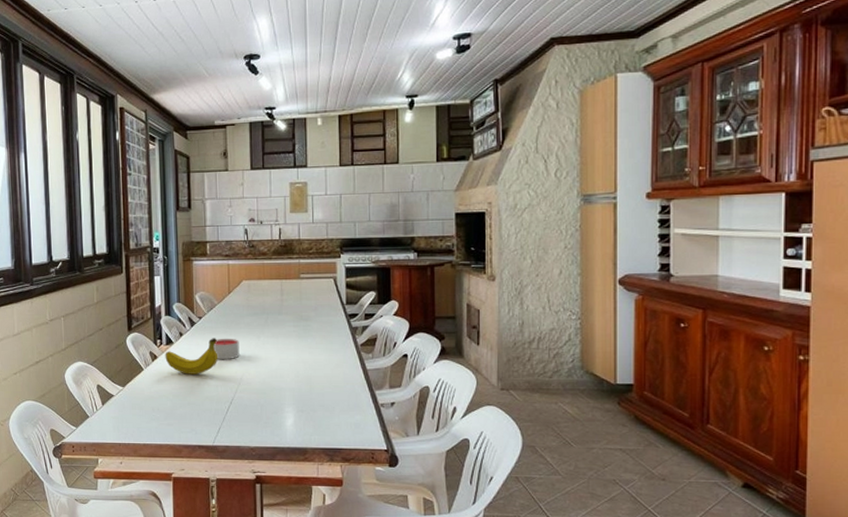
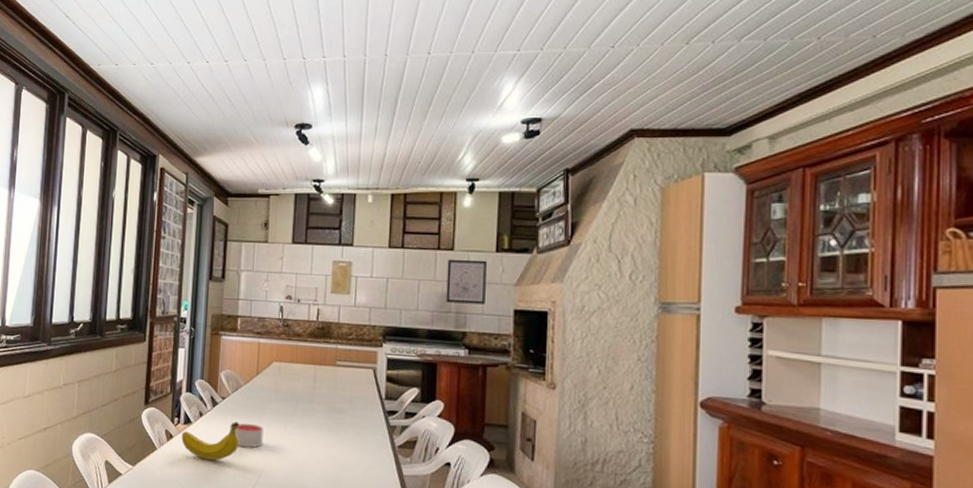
wall art: none [394,170,429,212] -> present [446,259,487,305]

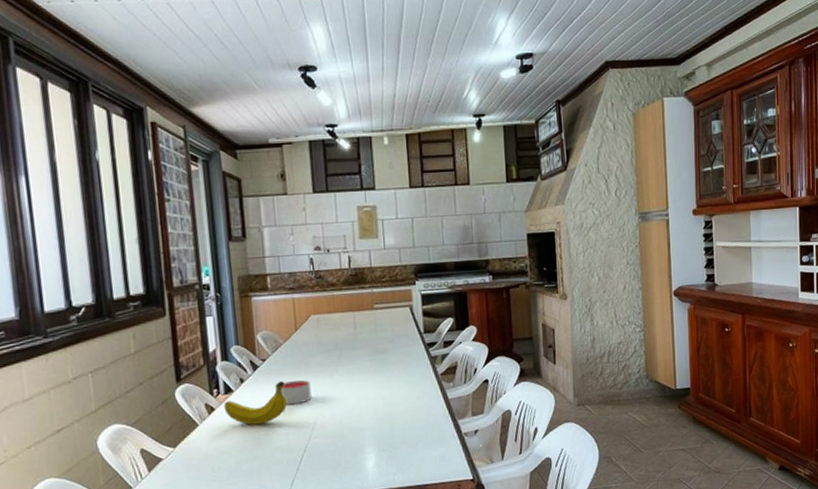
wall art: present [446,259,487,305] -> none [465,191,502,235]

